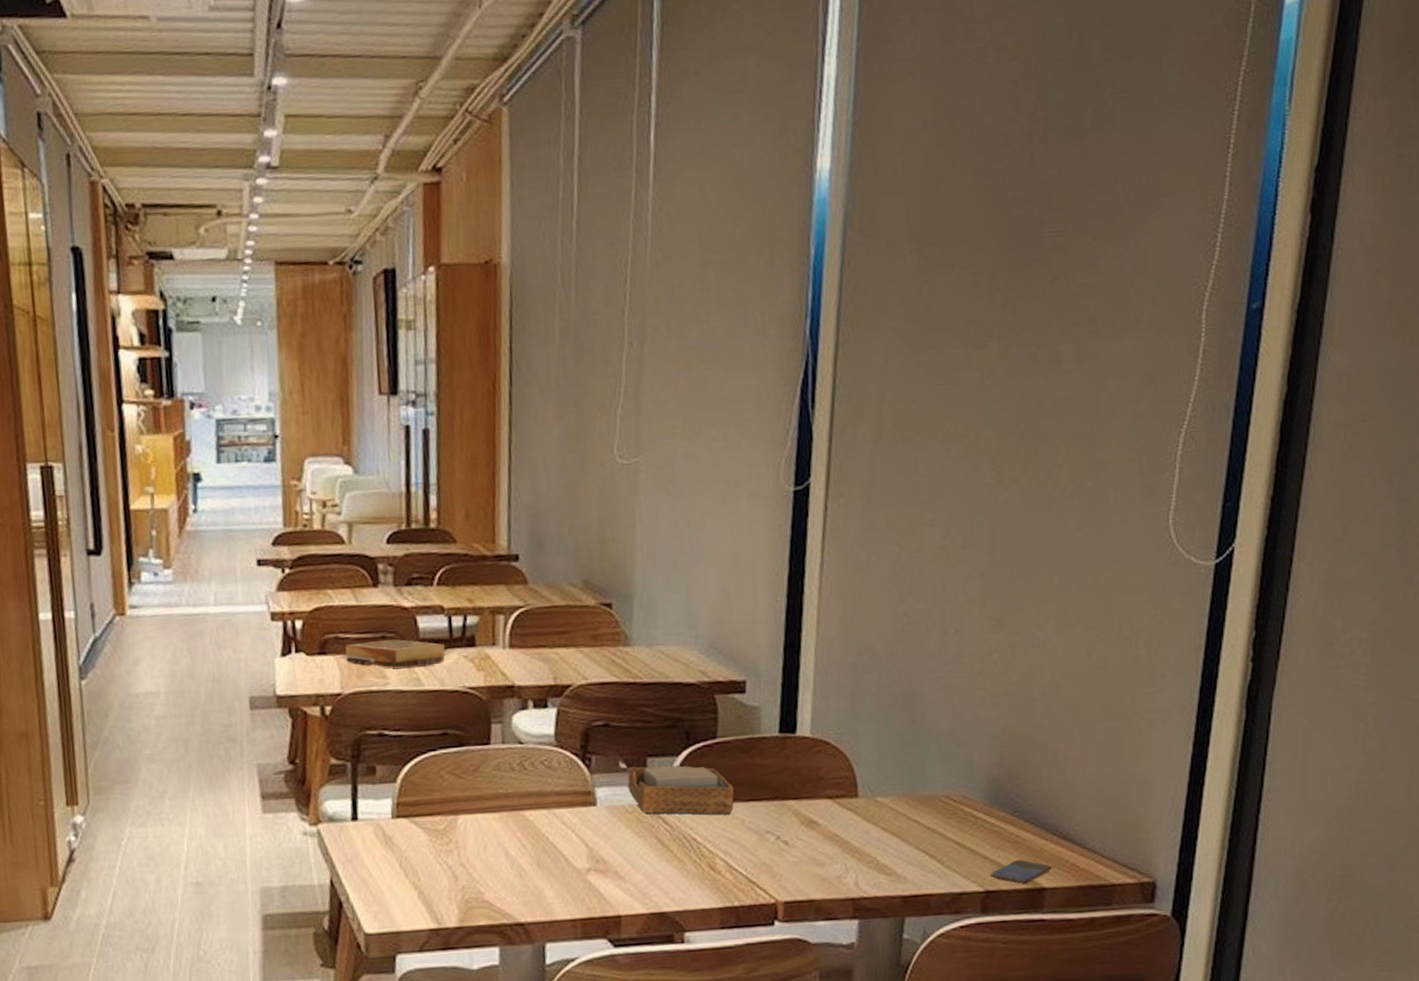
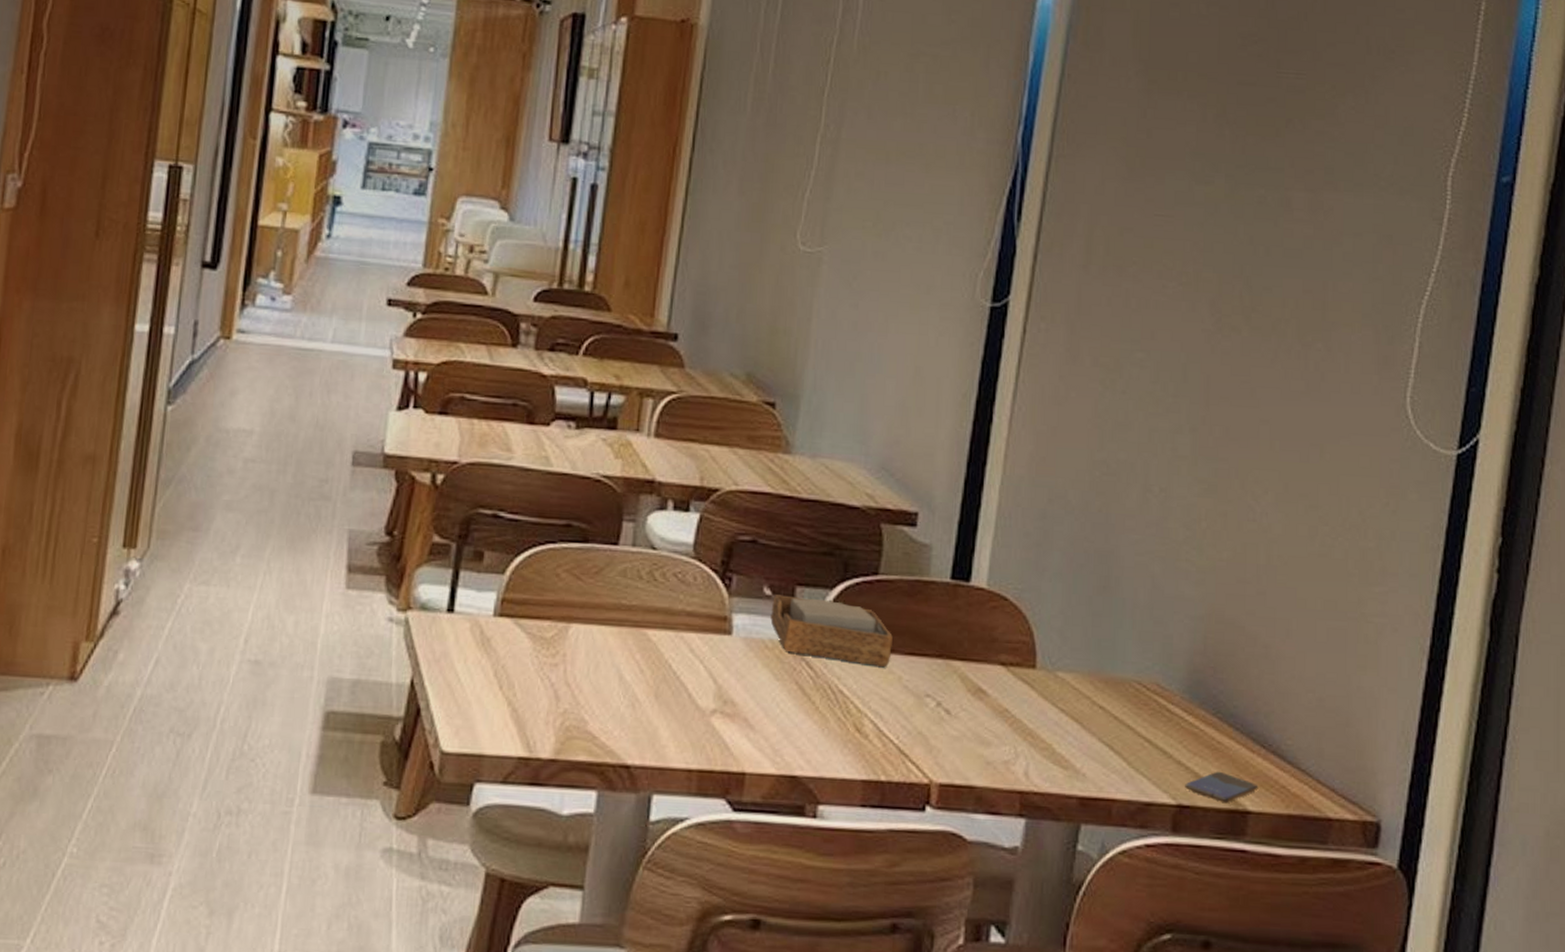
book: present [339,639,445,668] -> none [462,407,582,444]

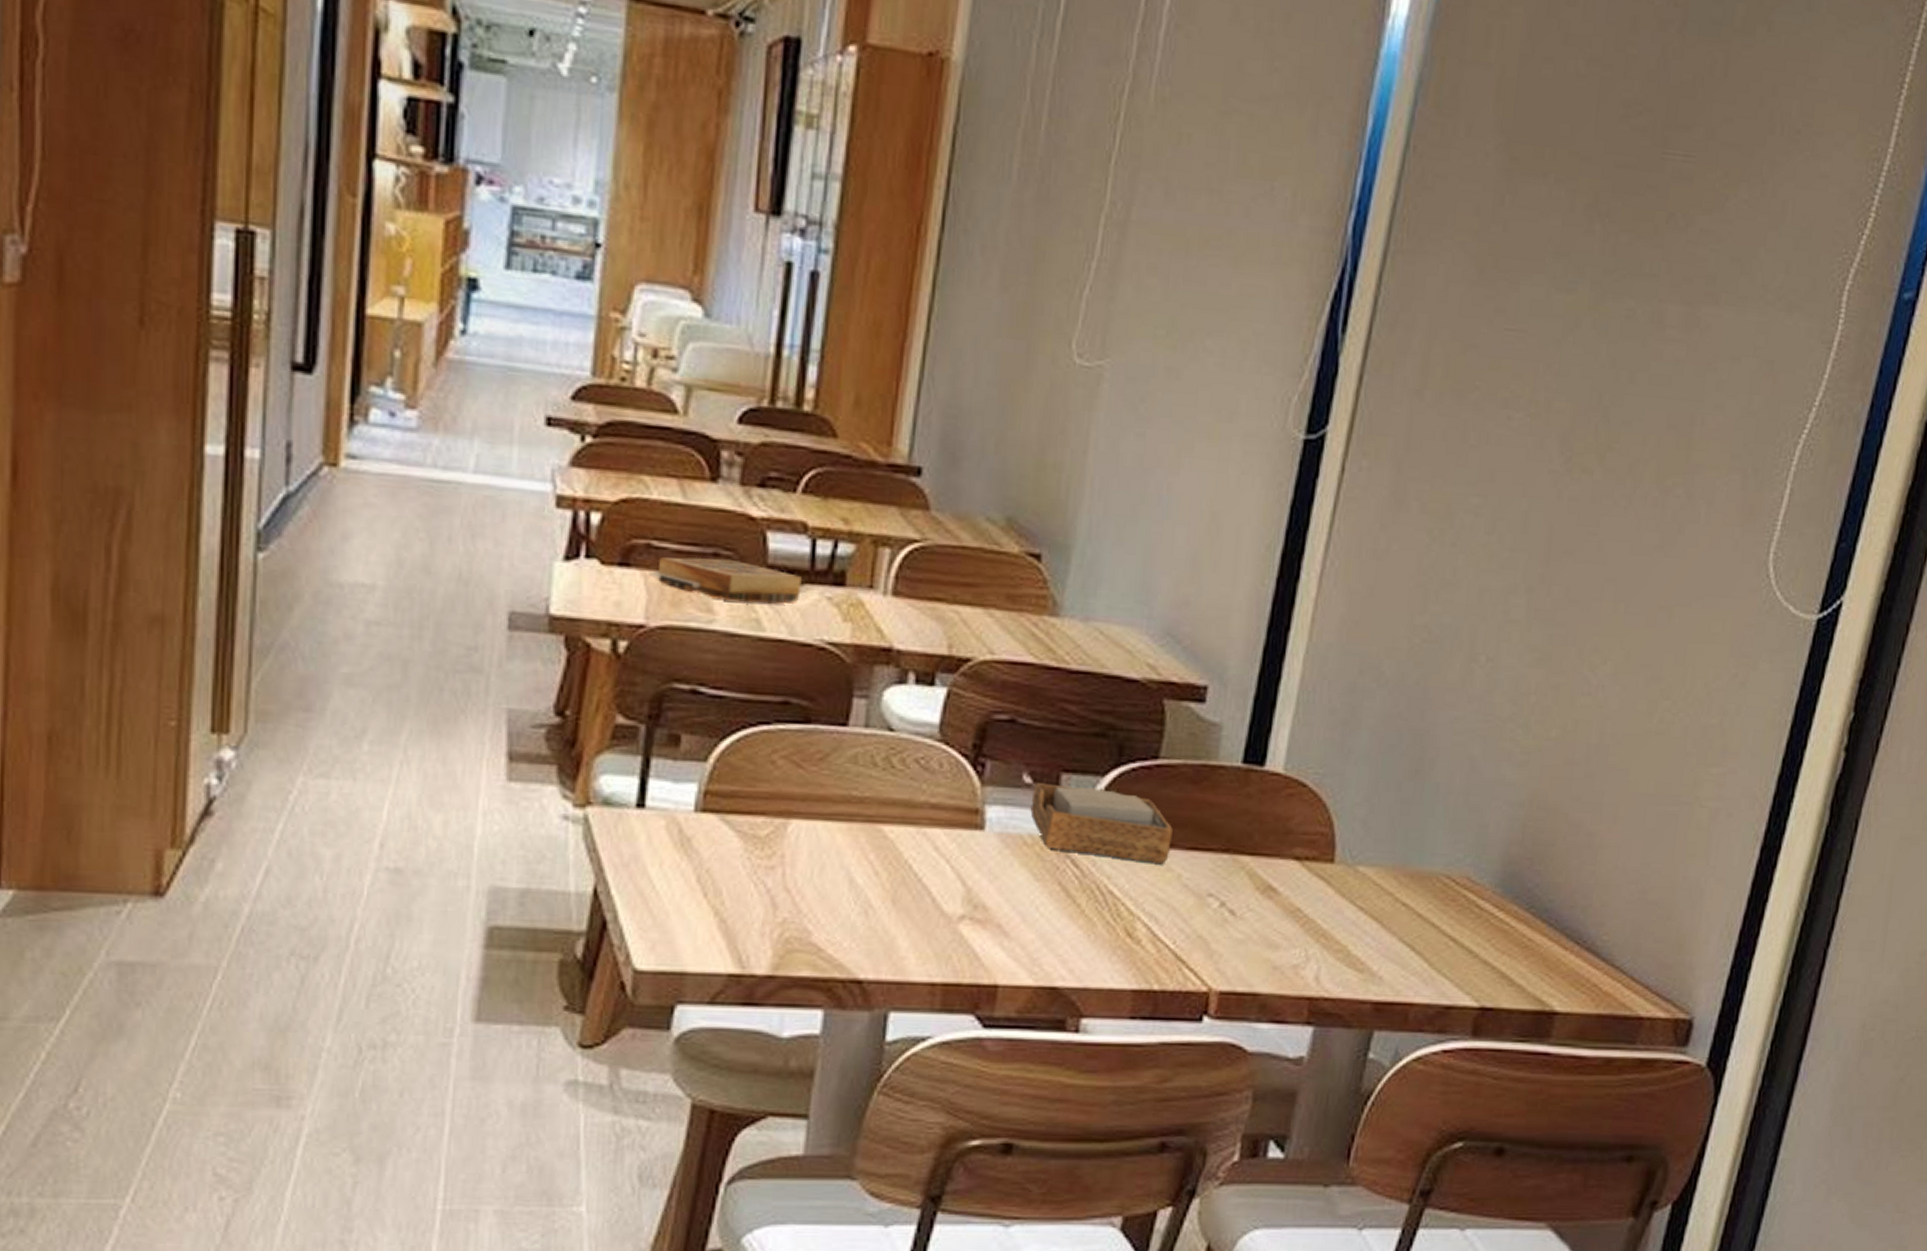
book: none [462,407,582,444] -> present [649,557,802,604]
smartphone: present [1185,771,1259,804] -> none [1489,970,1569,1005]

